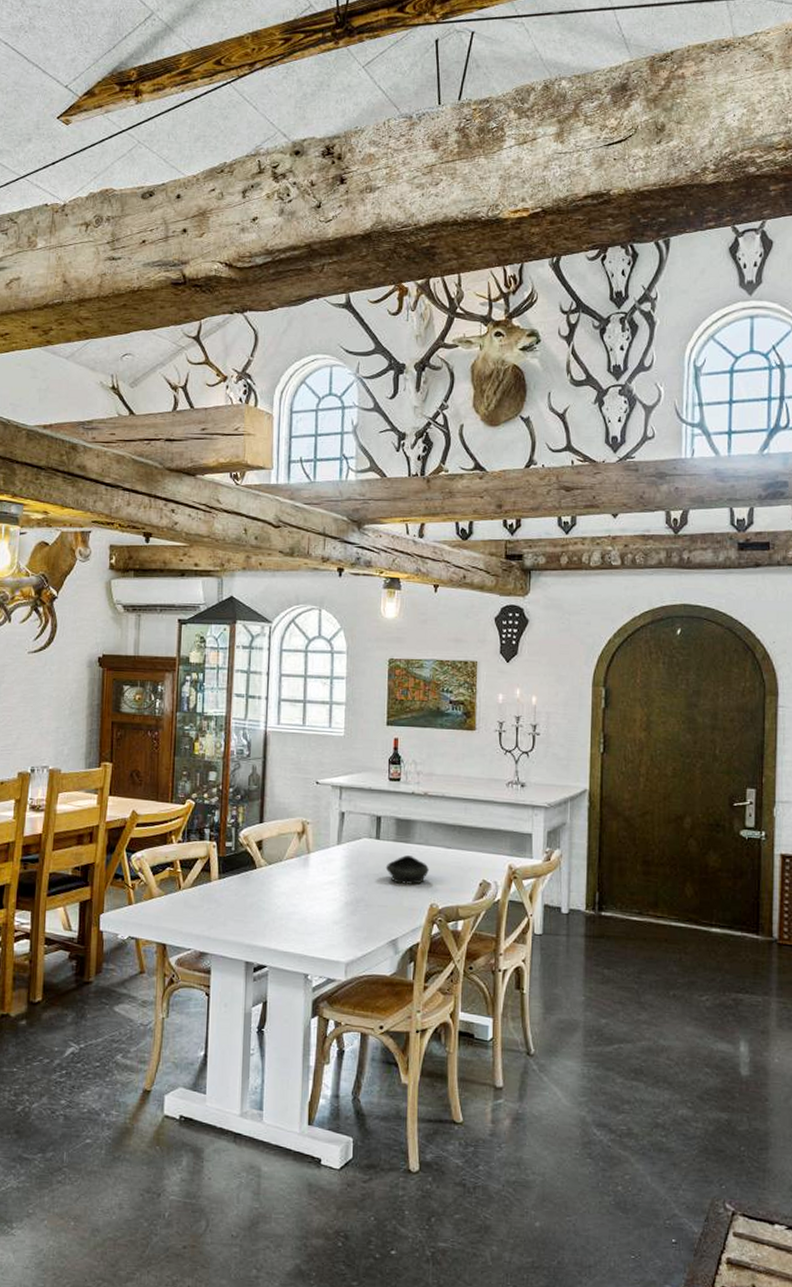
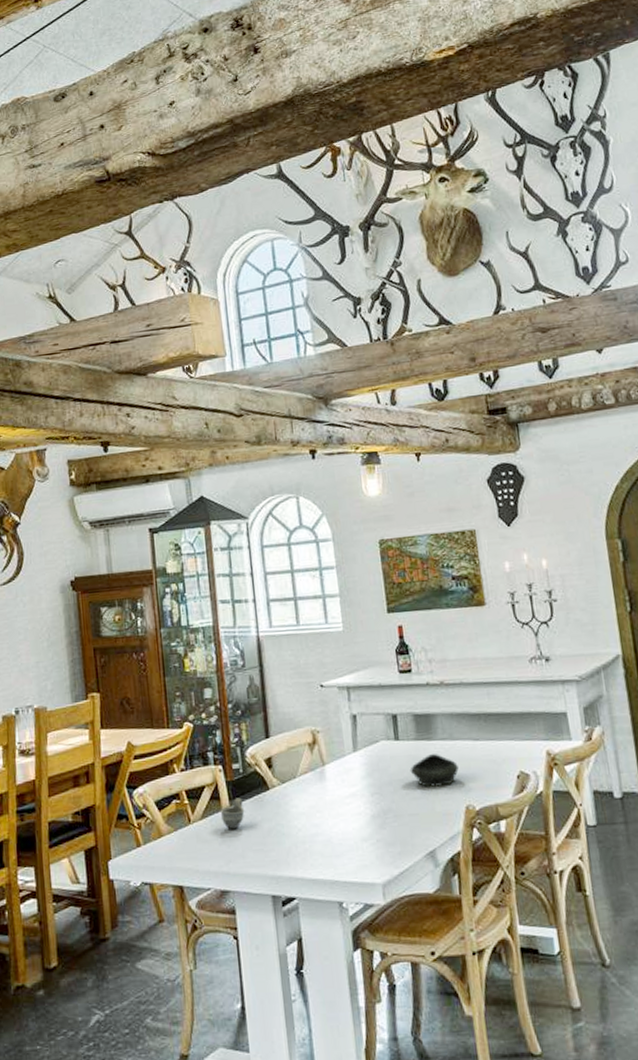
cup: none [209,872,232,900] -> present [220,797,245,830]

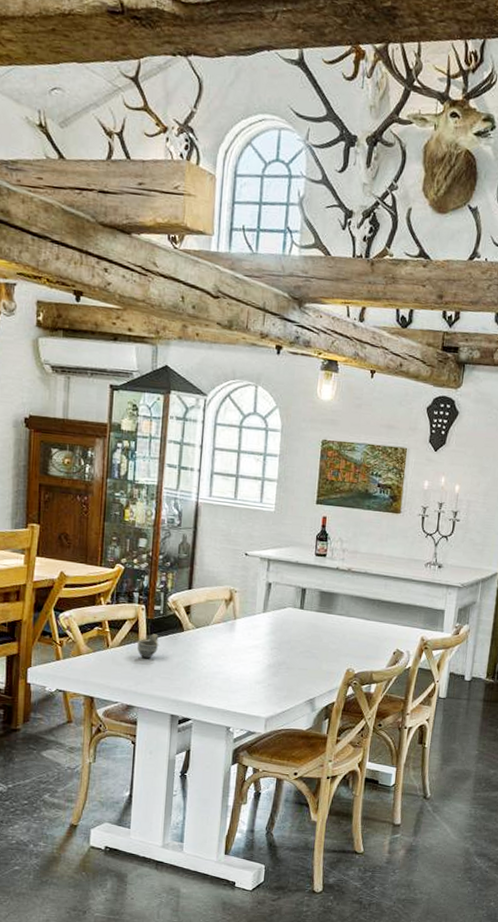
bowl: present [410,754,459,787] -> none [307,625,348,651]

